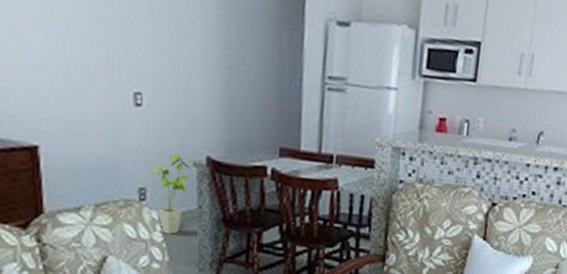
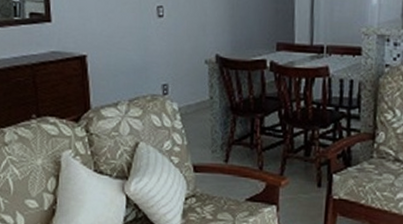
house plant: present [150,154,195,234] -> none [171,55,206,122]

